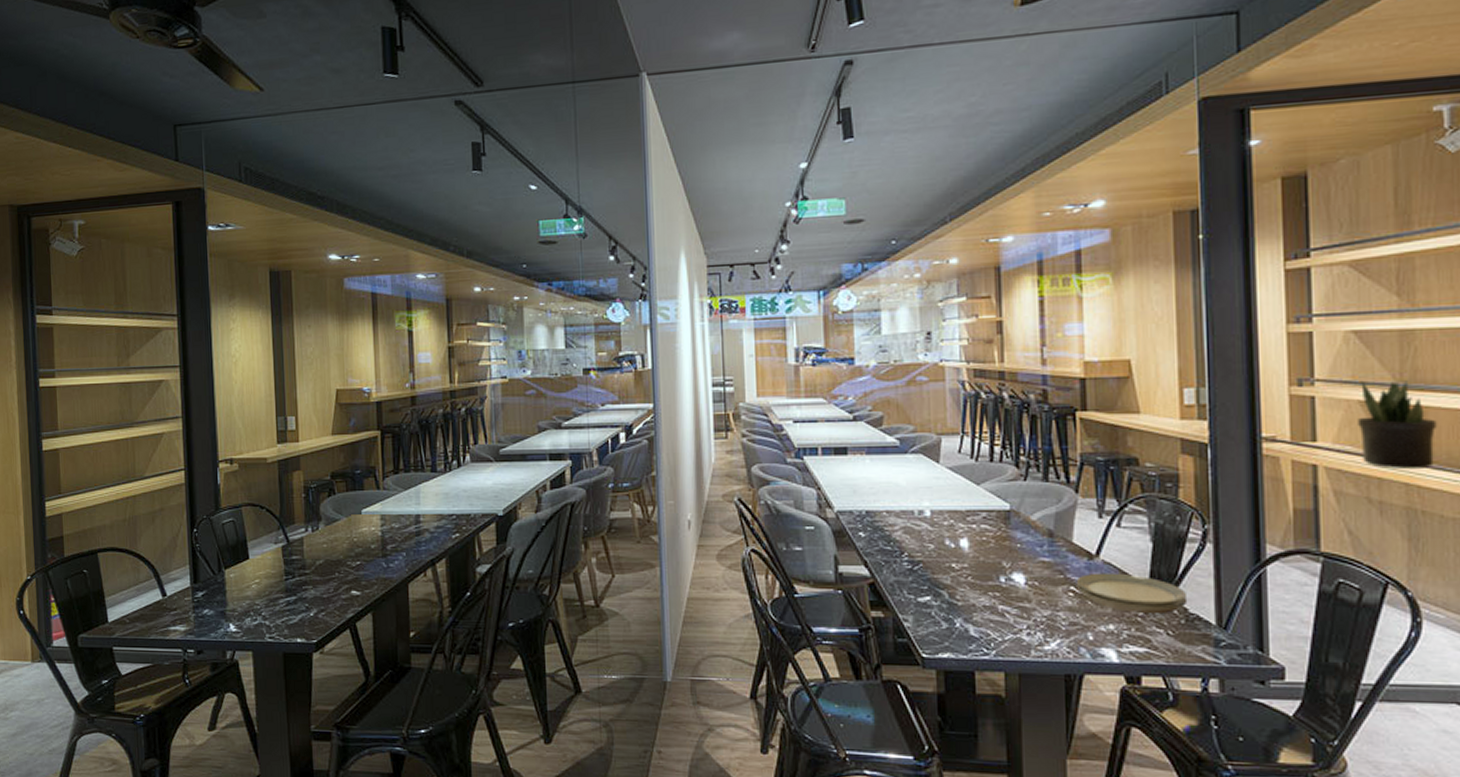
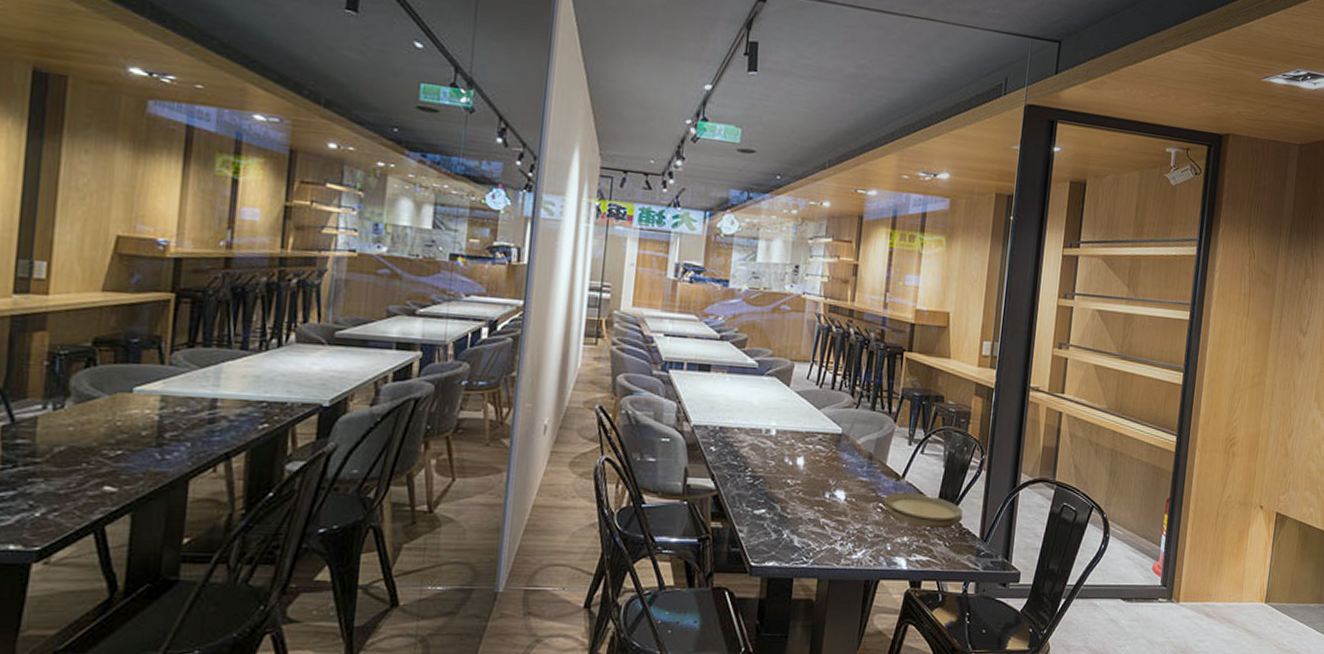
planter: present [1358,380,1438,470] -> none [1090,349,1138,421]

